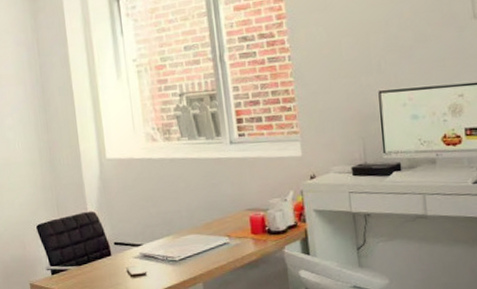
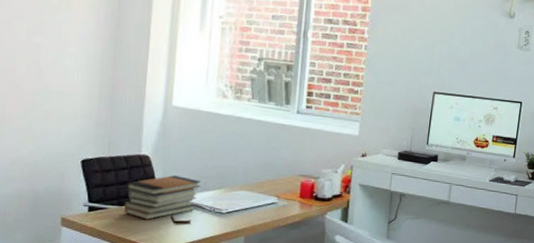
book stack: none [79,228,150,277] -> present [124,175,201,220]

